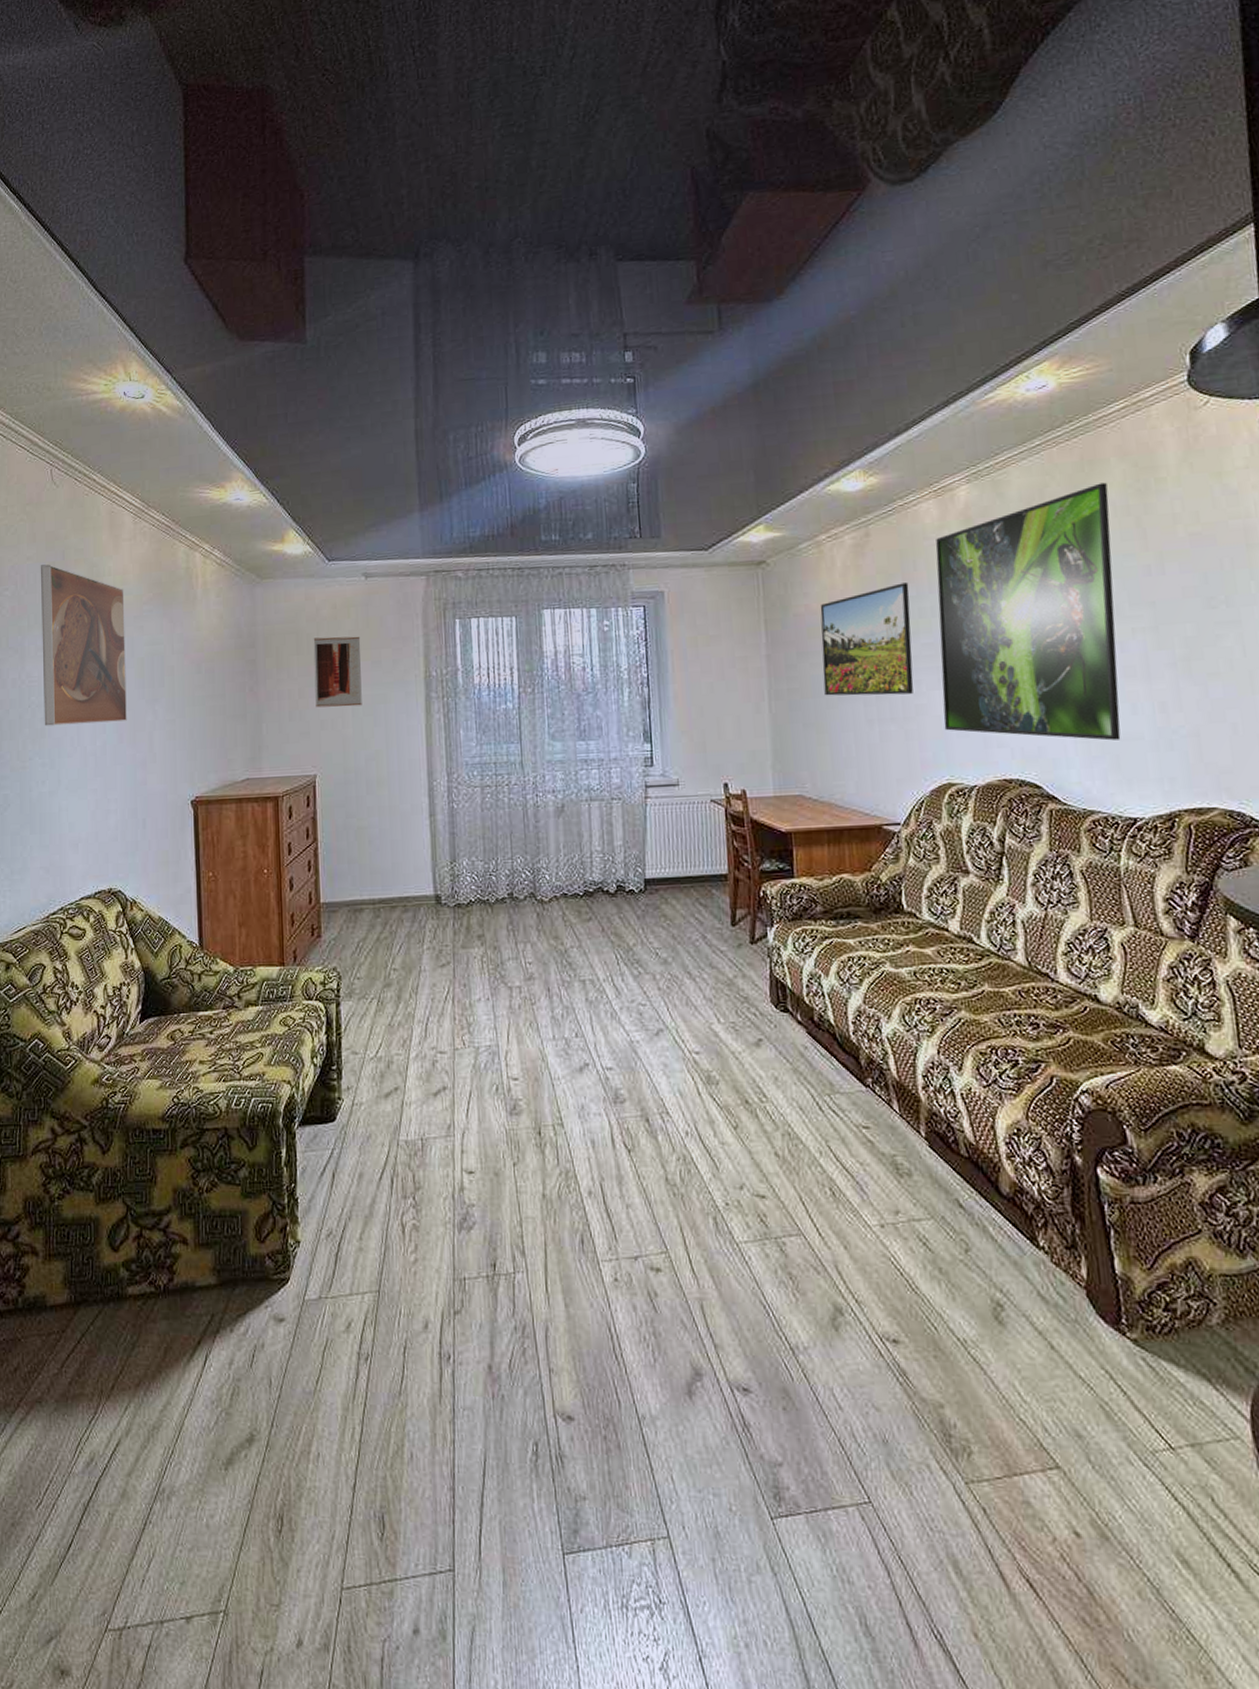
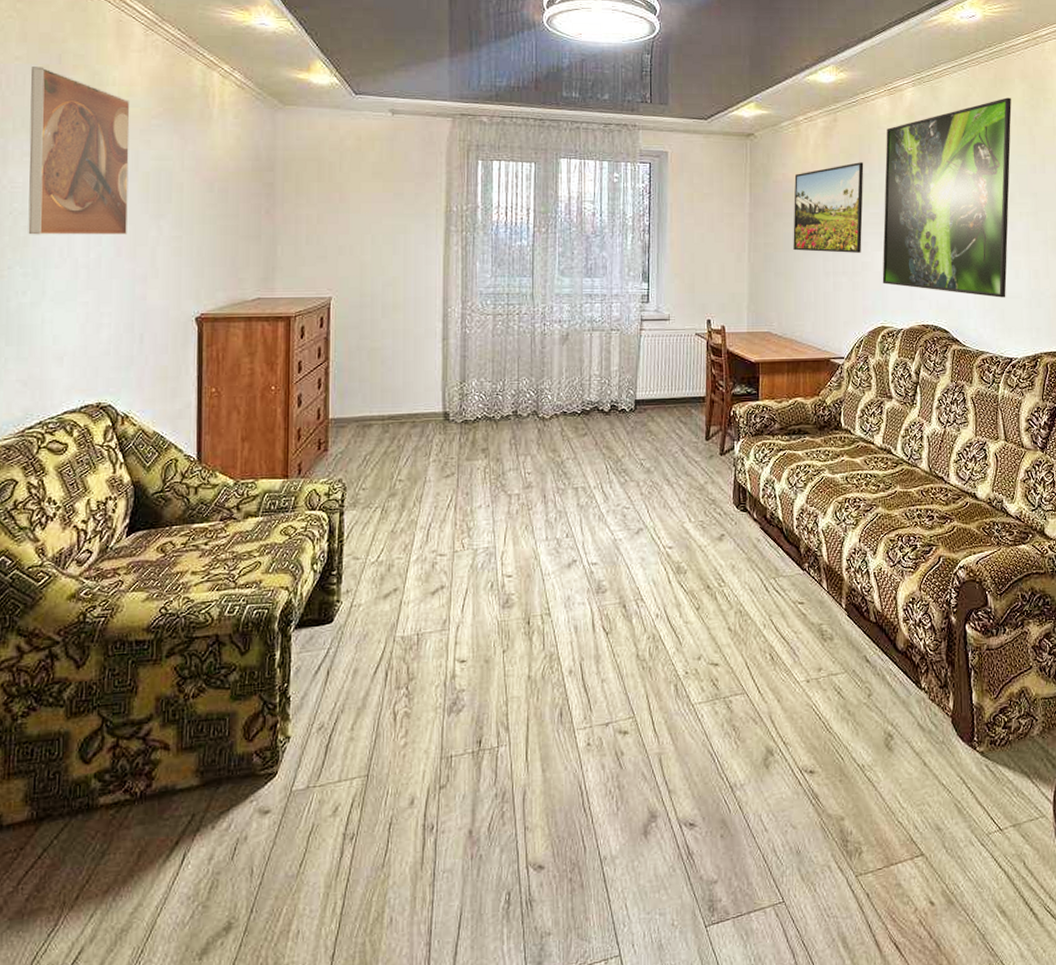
wall art: present [313,636,362,708] -> none [334,167,384,235]

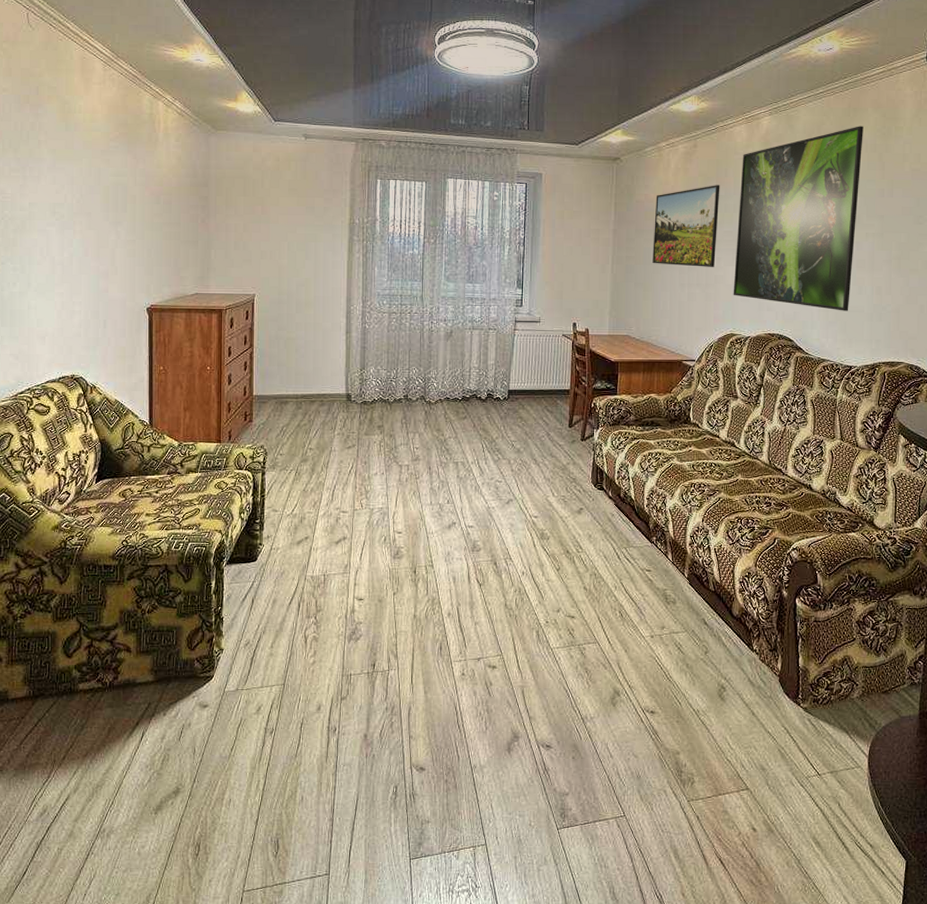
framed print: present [28,67,130,235] -> none [15,97,93,238]

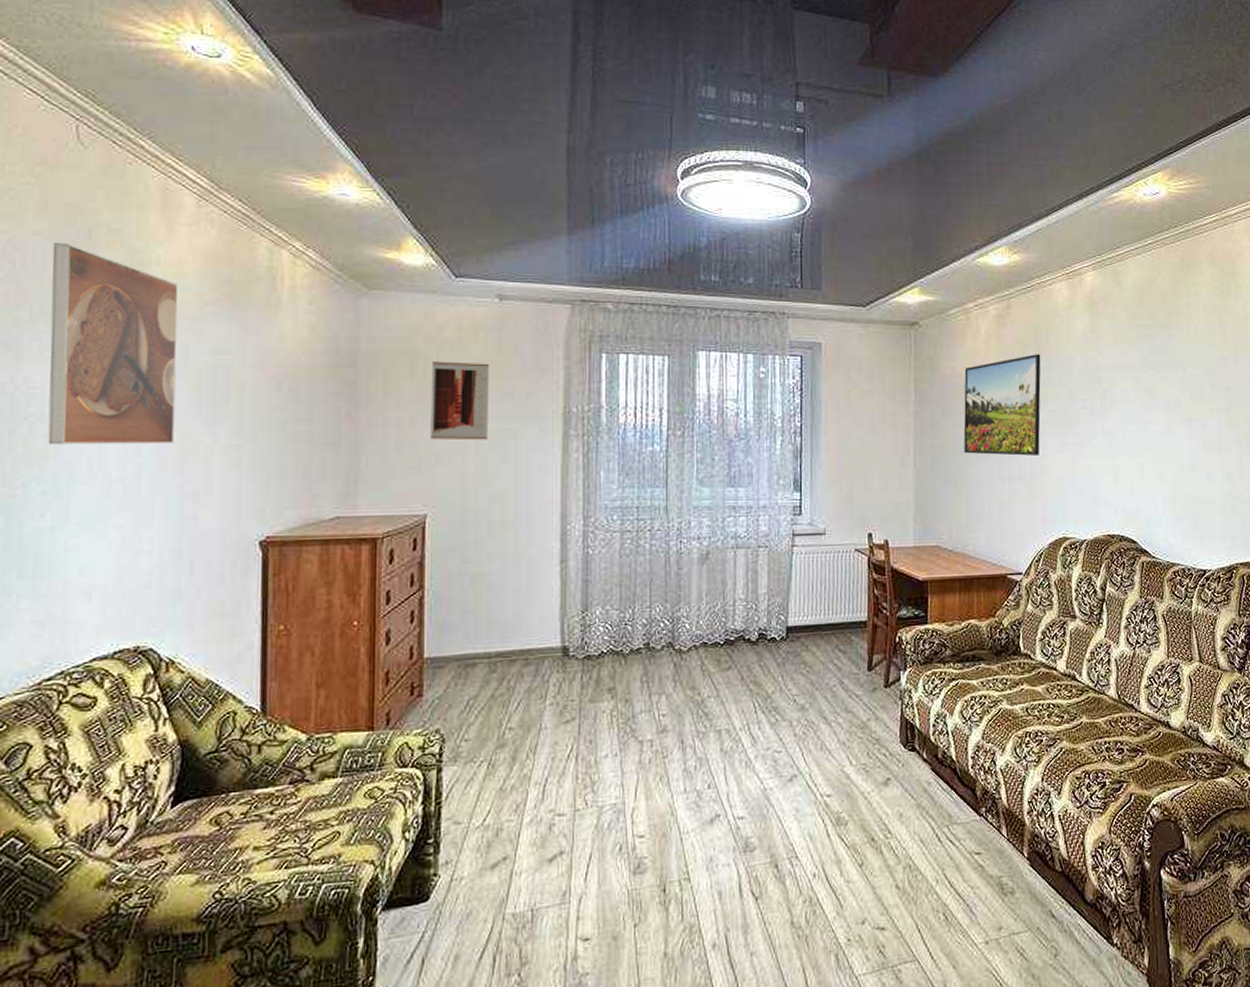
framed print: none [15,97,93,238] -> present [48,243,179,445]
wall art: none [257,183,298,242] -> present [430,361,490,440]
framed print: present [733,126,863,311] -> none [1063,282,1200,503]

